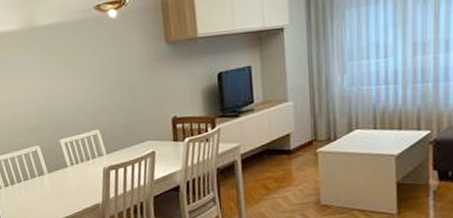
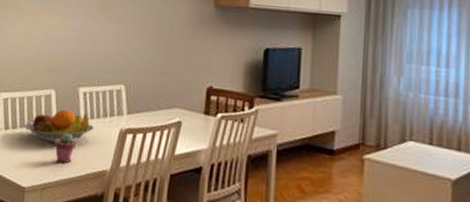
fruit bowl: none [20,160,82,190] -> present [23,109,95,142]
potted succulent: none [50,180,69,205] -> present [54,133,76,164]

